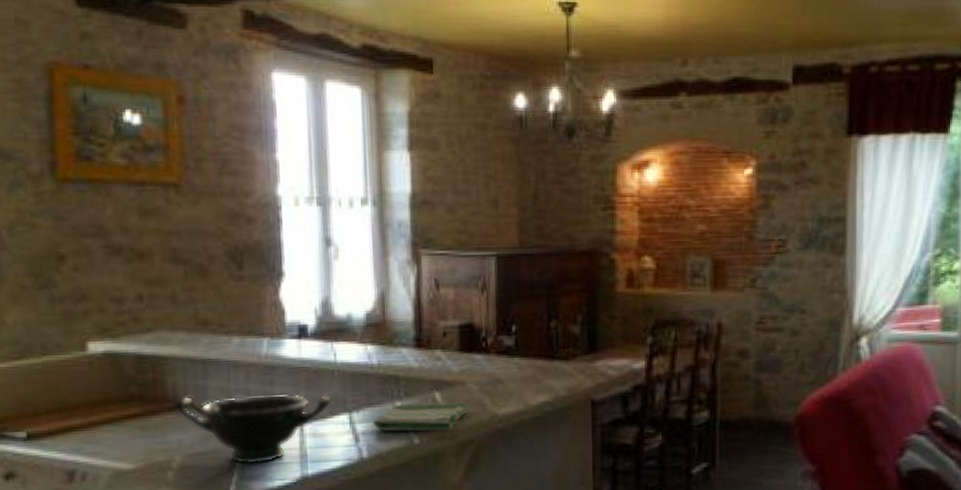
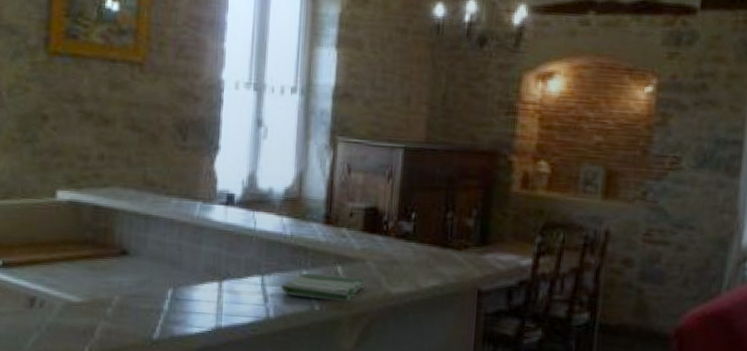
bowl: present [175,393,332,465] -> none [120,245,249,311]

